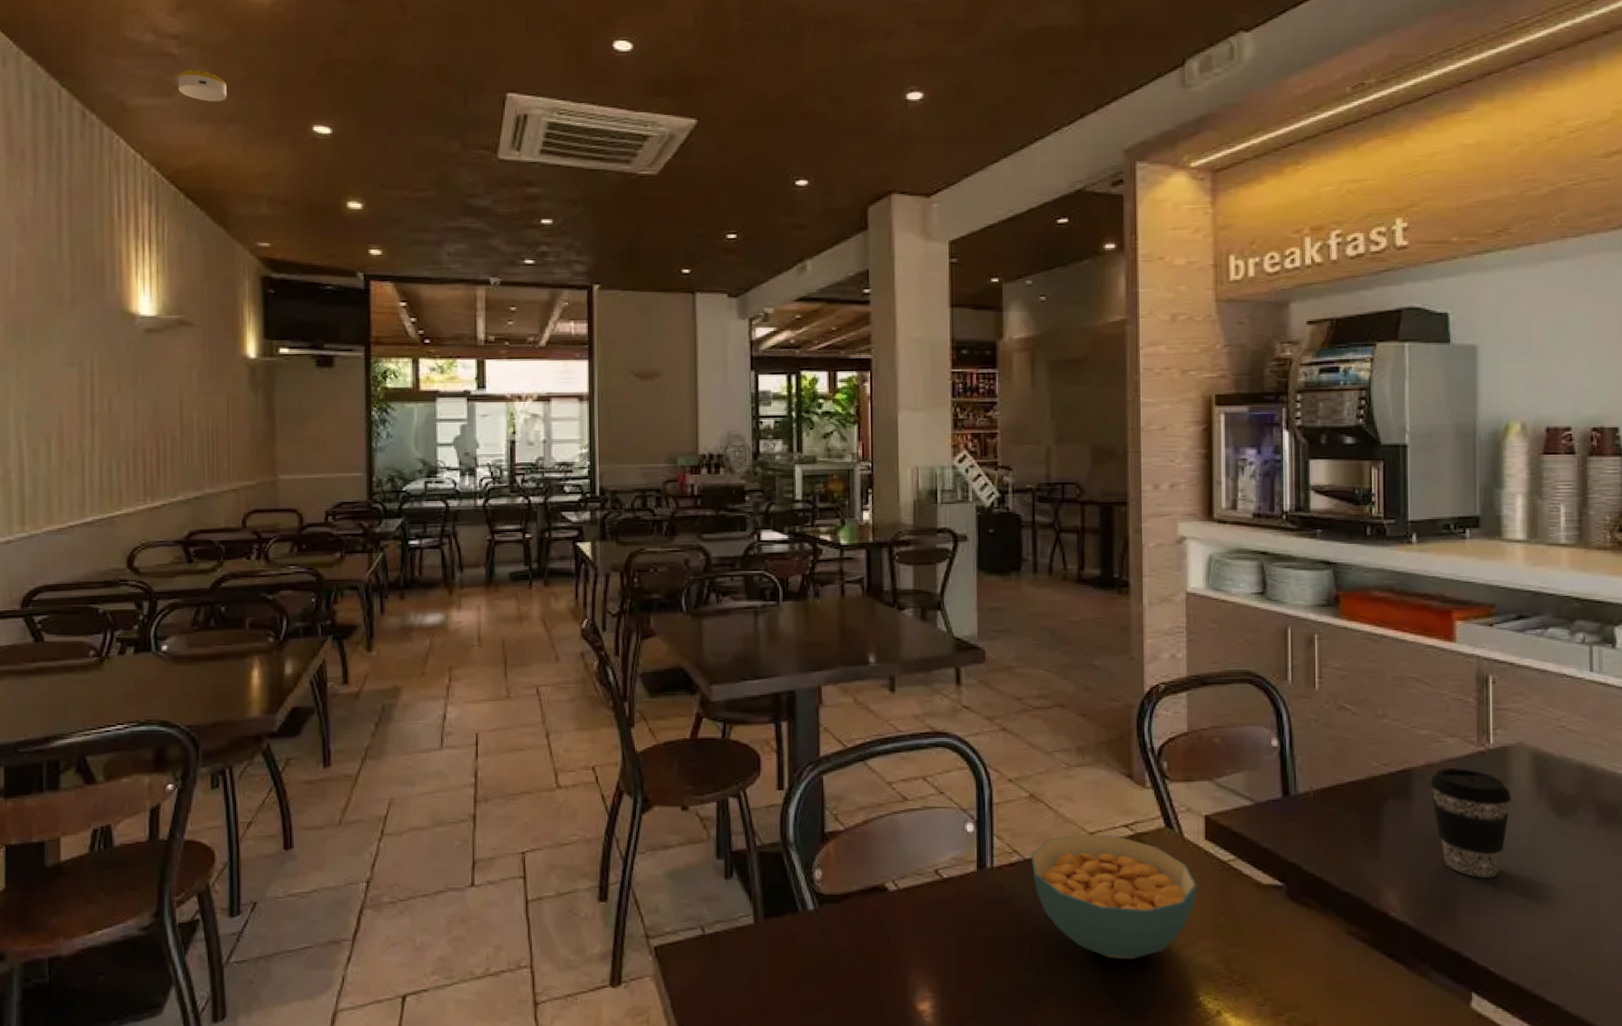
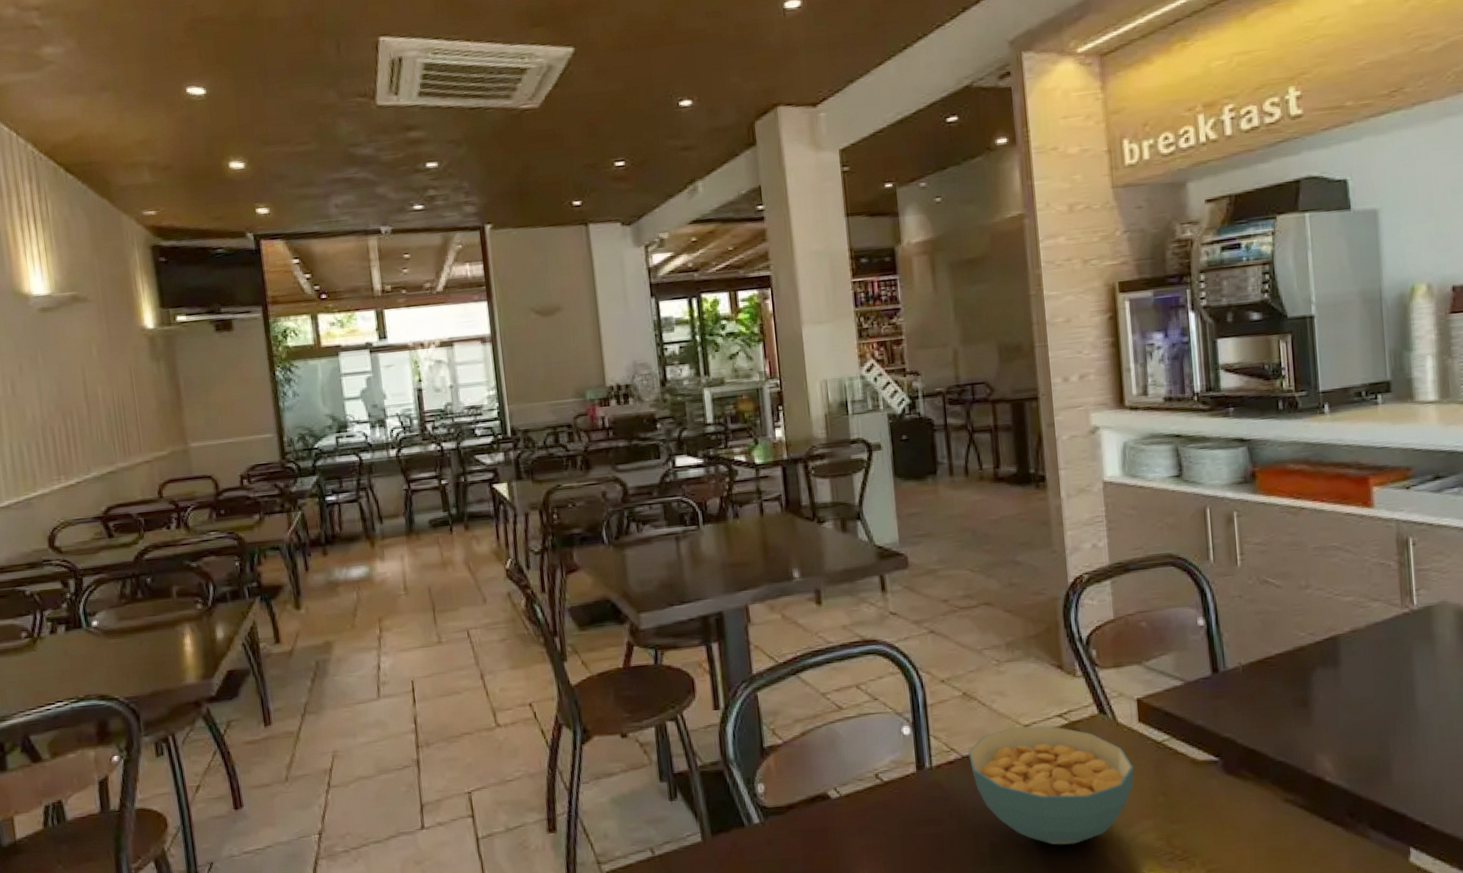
smoke detector: present [178,69,227,102] -> none [43,40,96,72]
coffee cup: present [1430,768,1511,879] -> none [1357,631,1438,737]

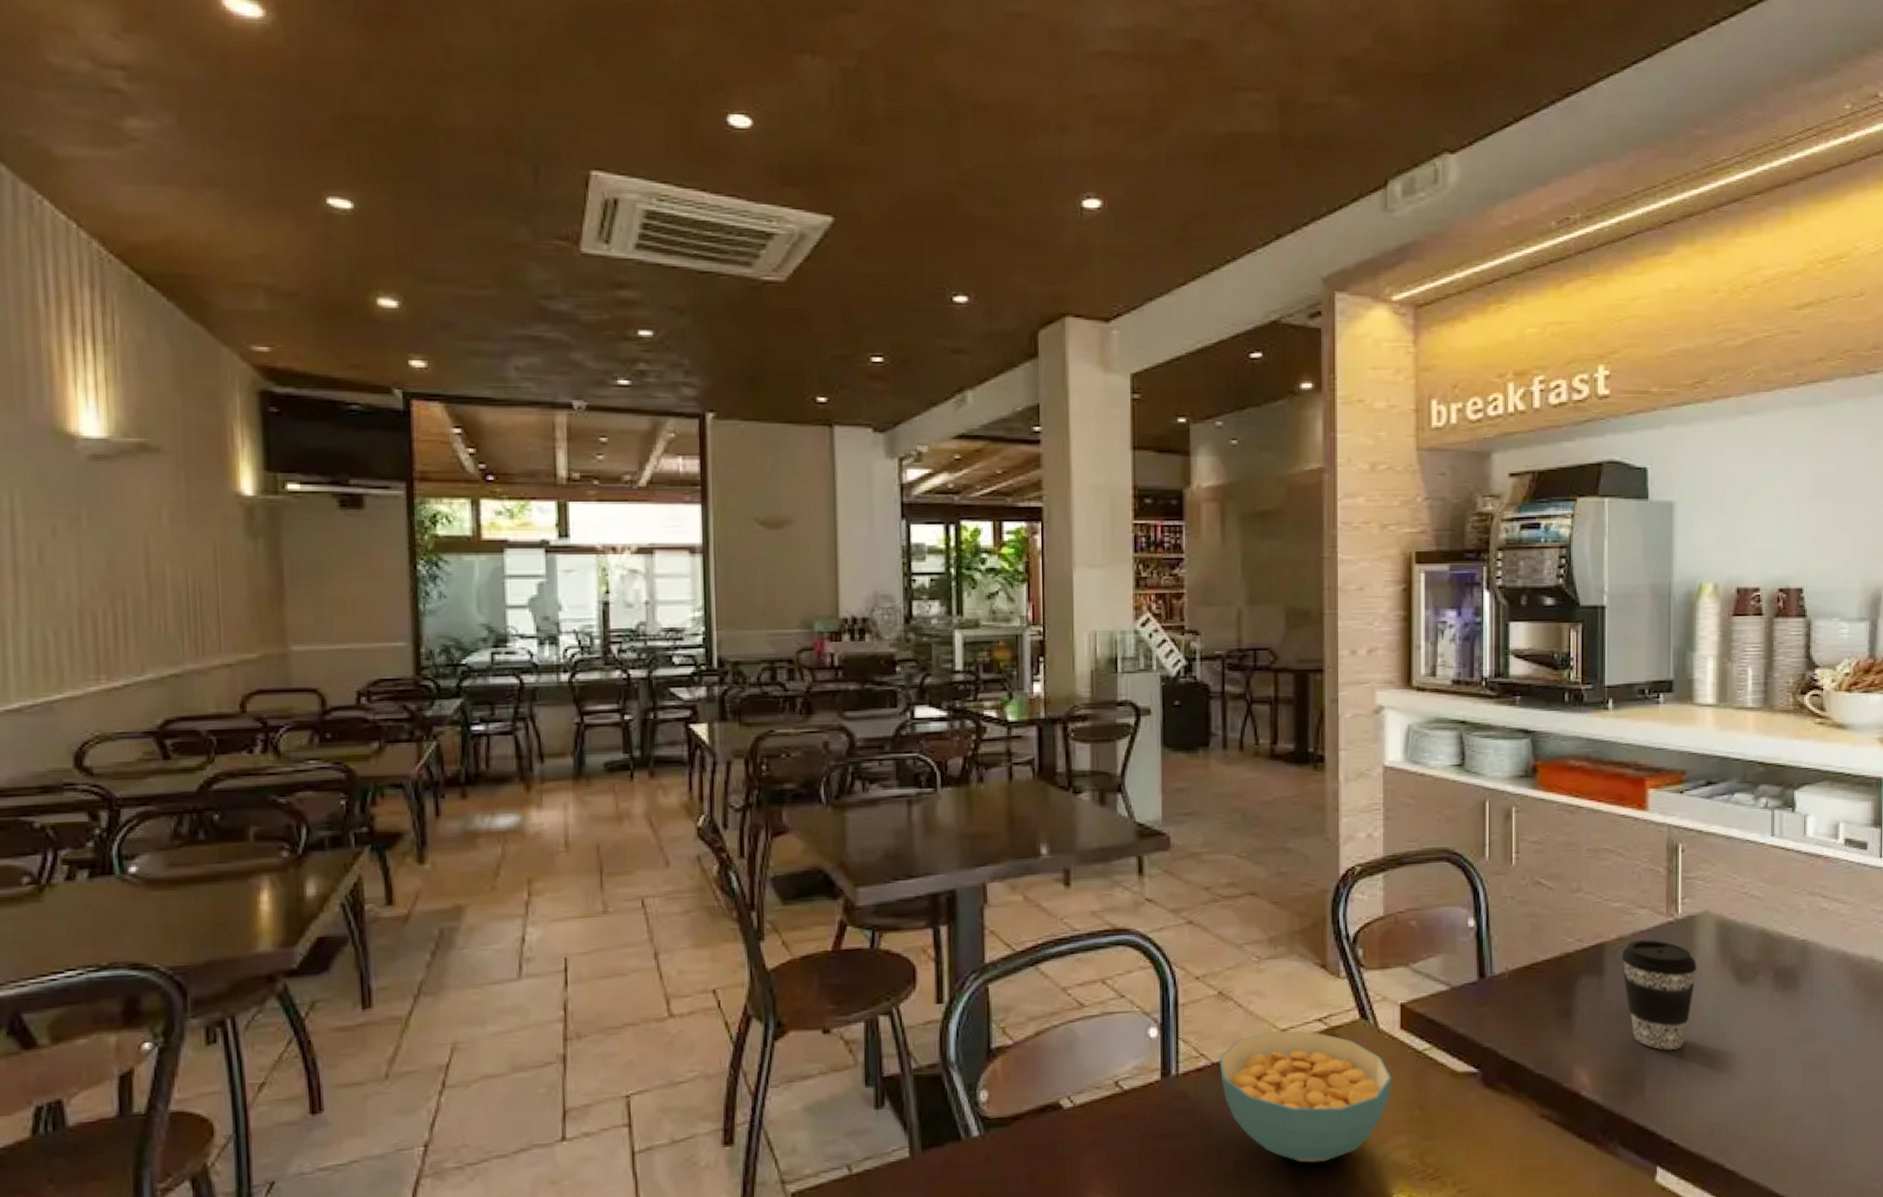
coffee cup: none [1357,631,1438,737] -> present [1621,940,1697,1051]

